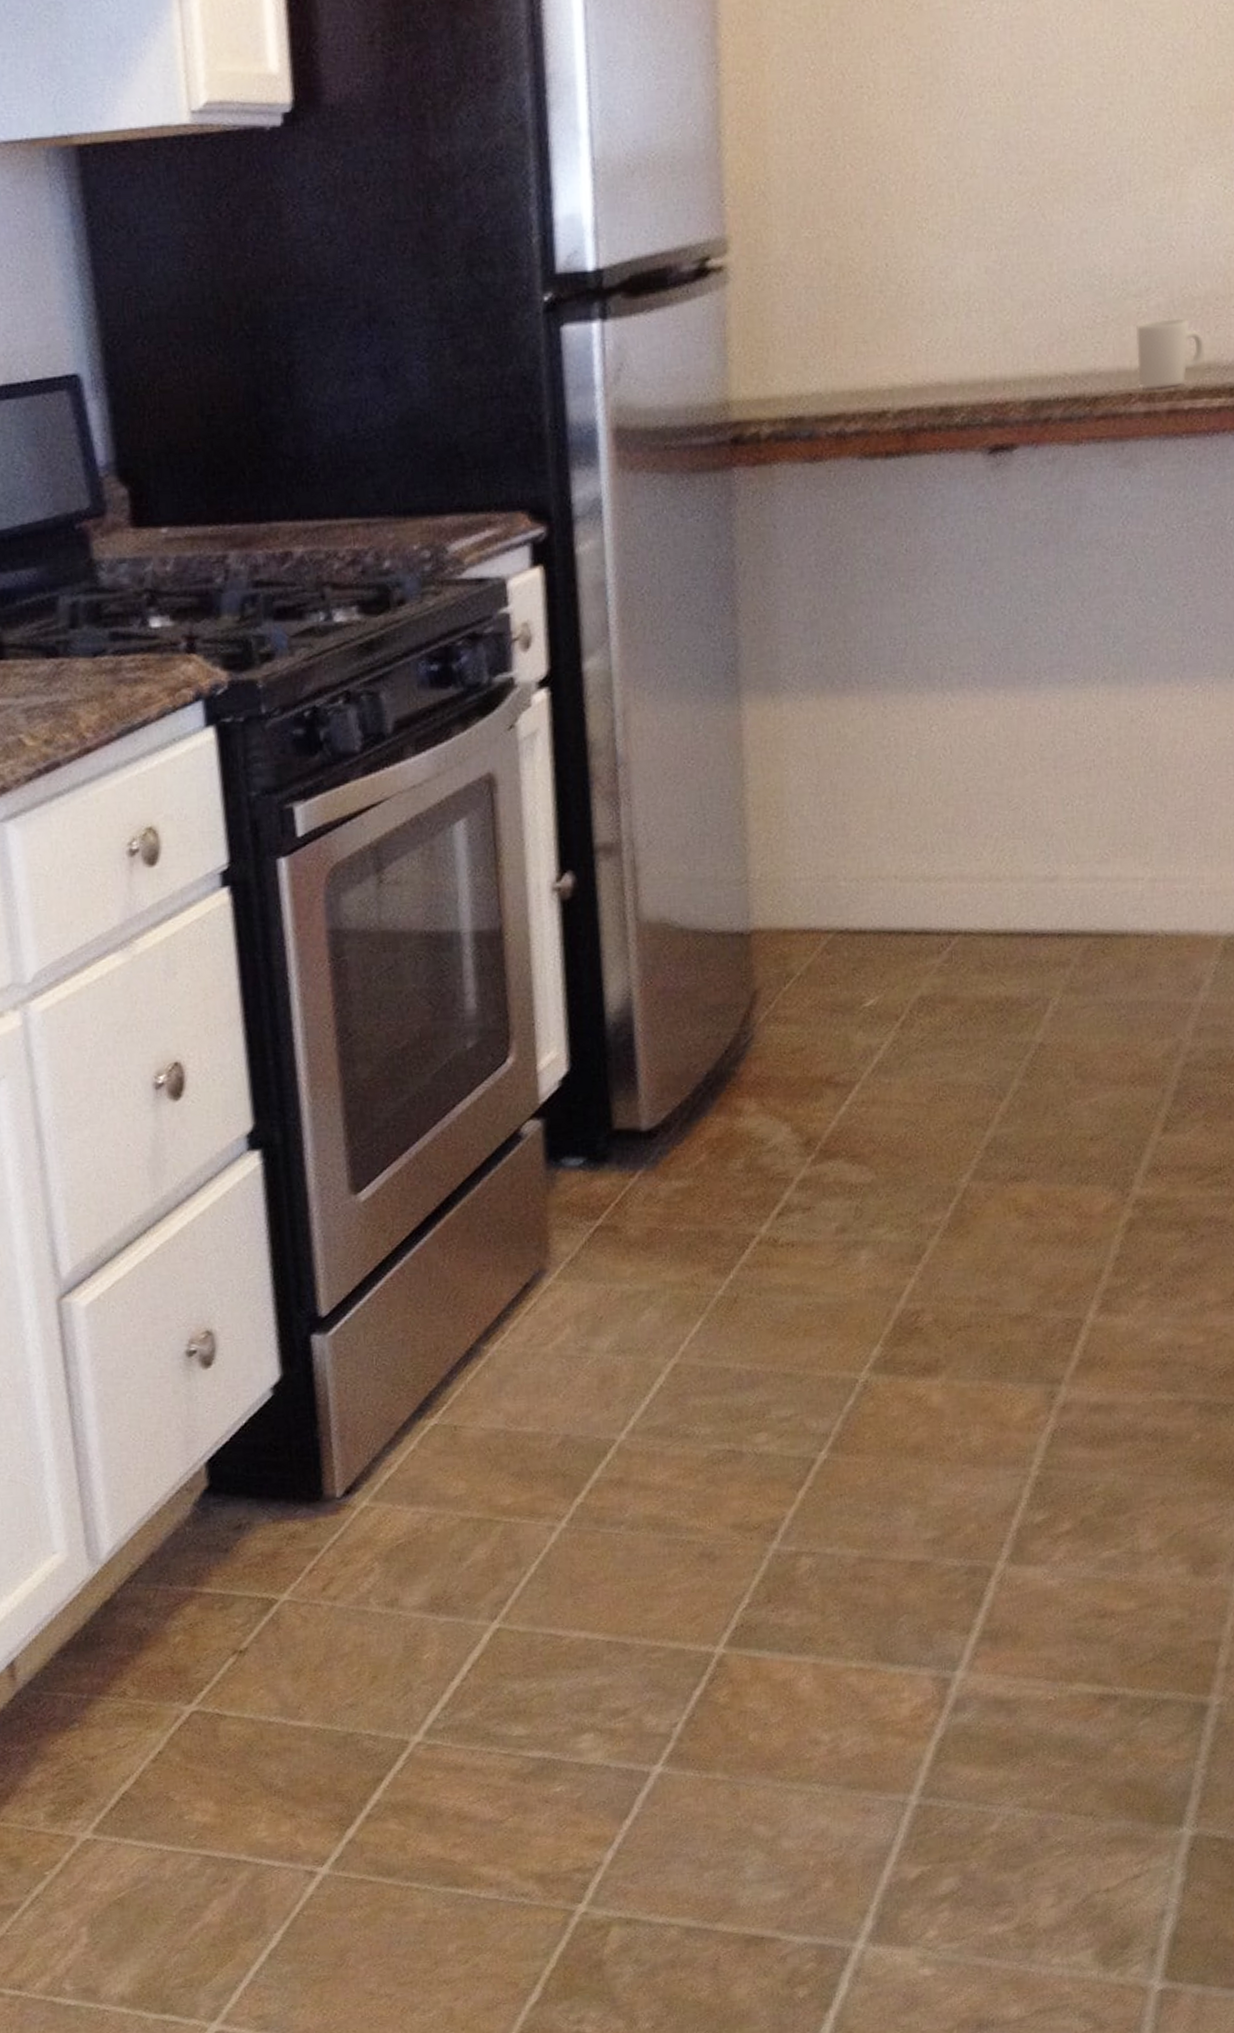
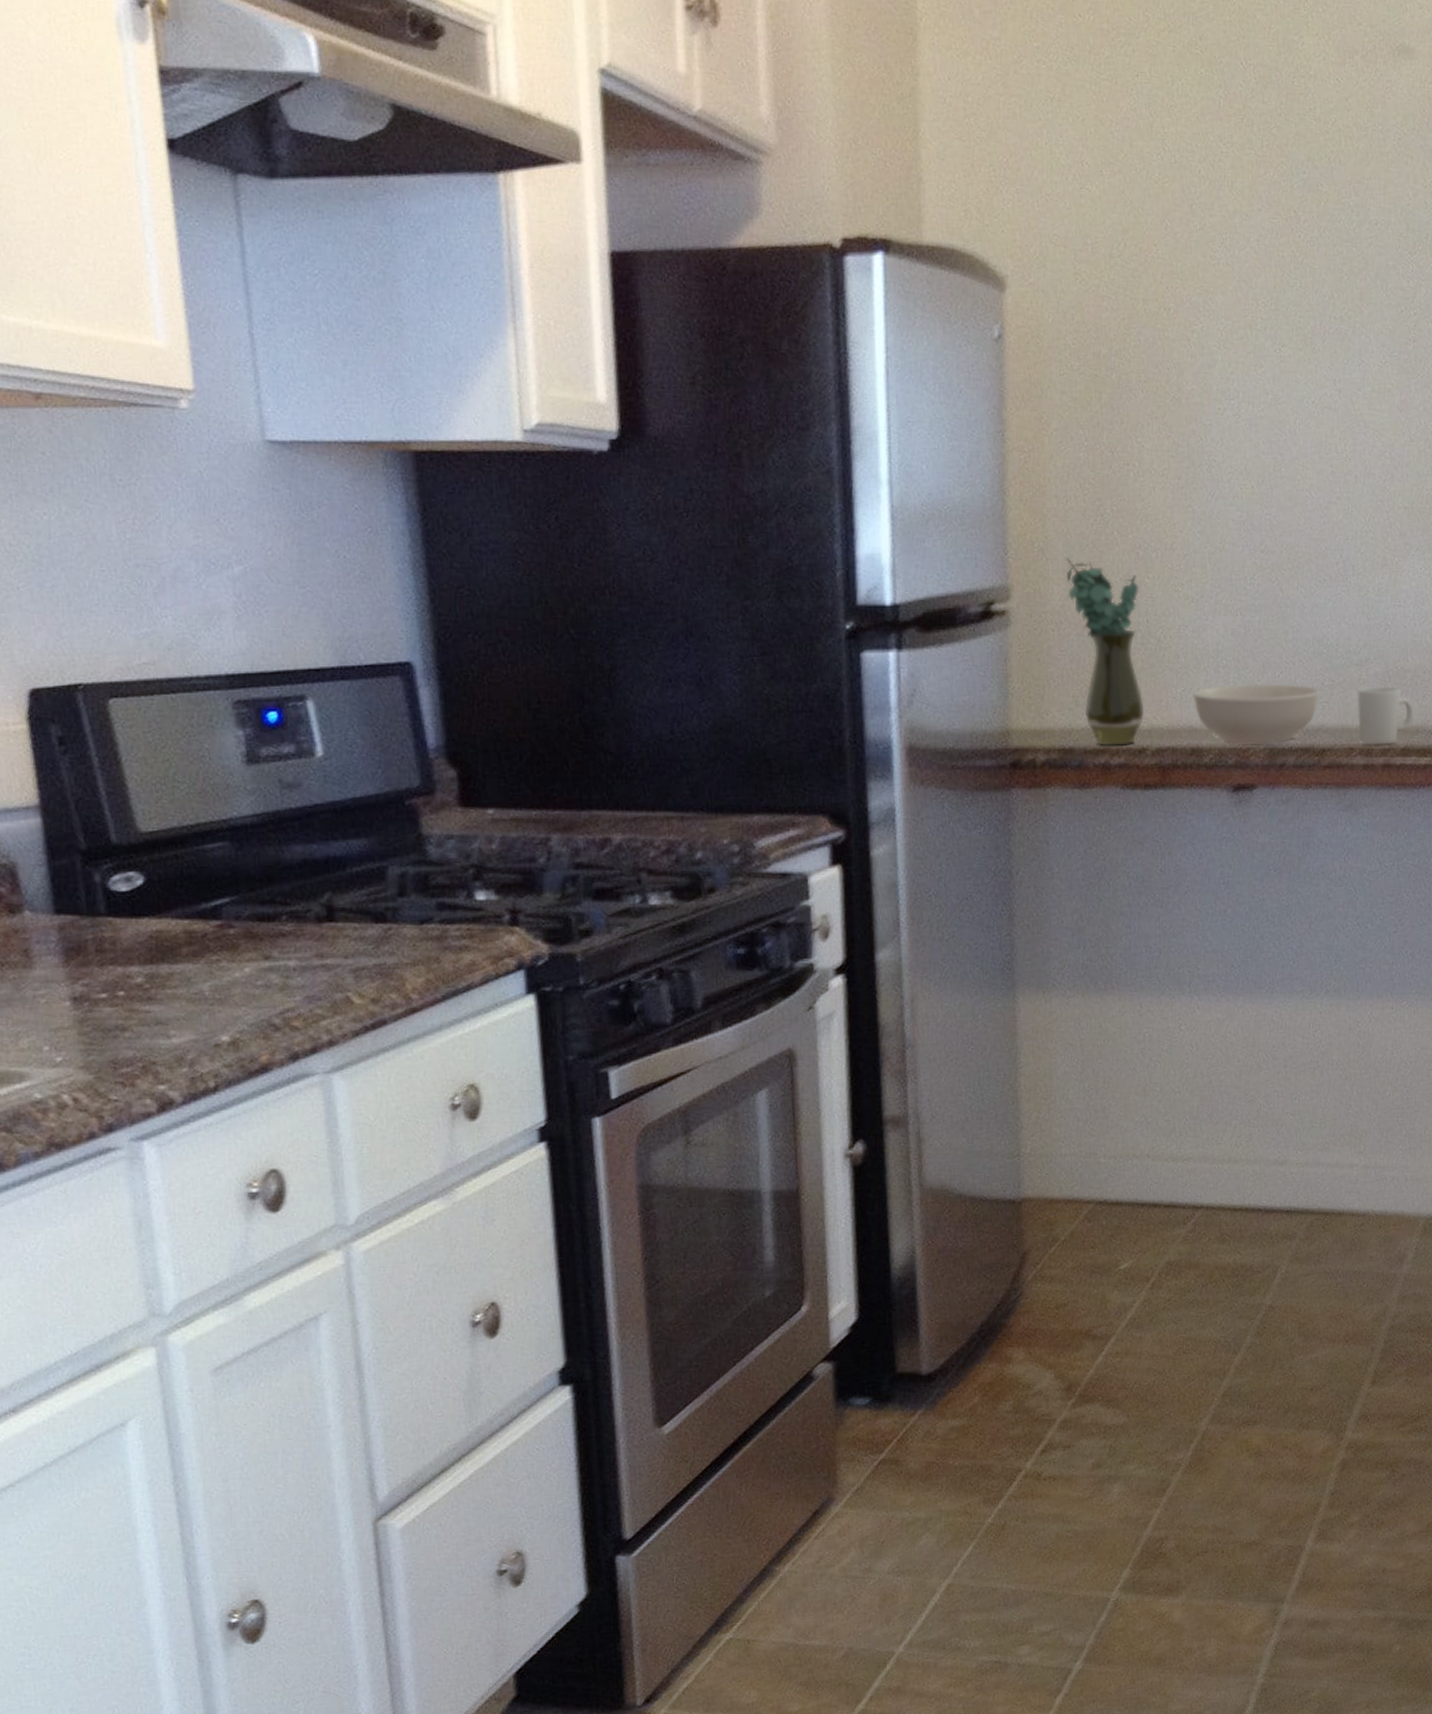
vase: none [791,200,885,412] -> present [1066,558,1145,745]
bowl: none [940,325,1091,400] -> present [1192,683,1320,745]

